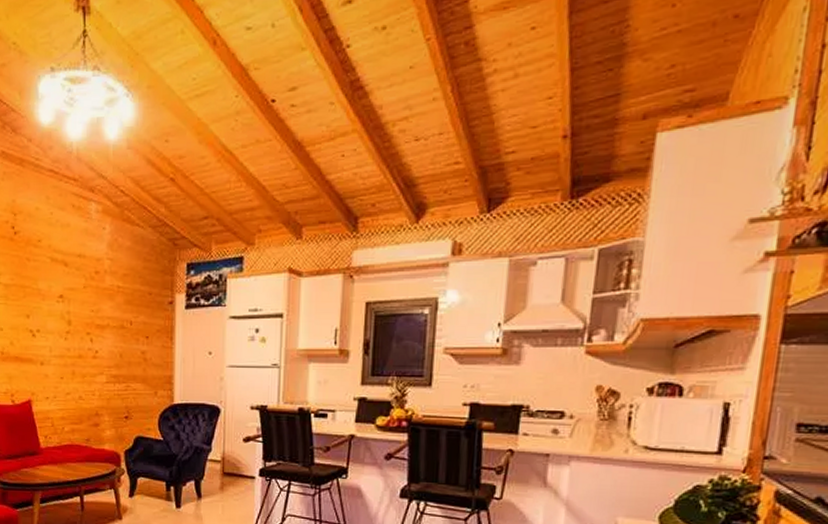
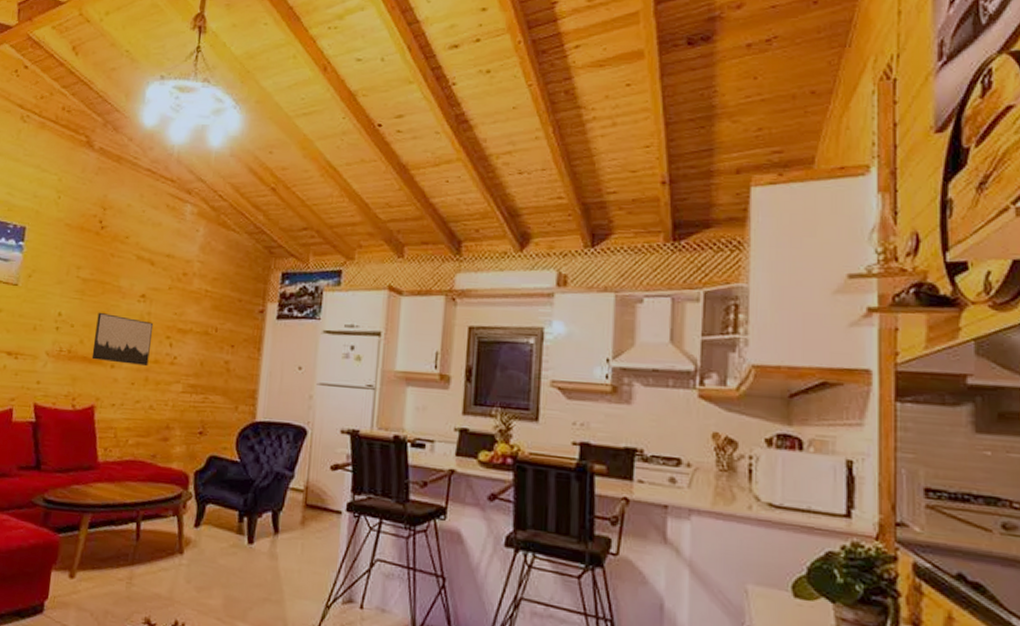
wall art: none [22,314,74,361] -> present [91,312,154,366]

